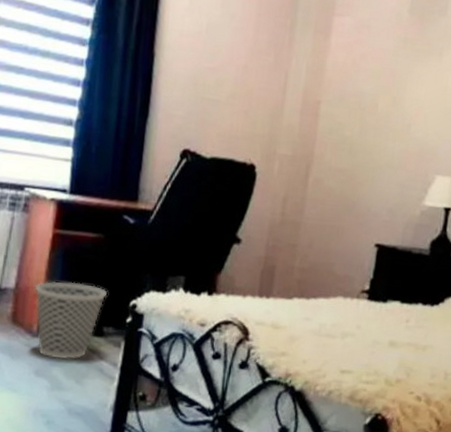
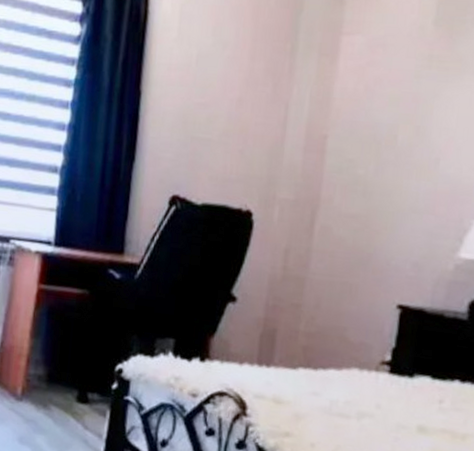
wastebasket: present [34,281,107,359] -> none [19,340,92,427]

